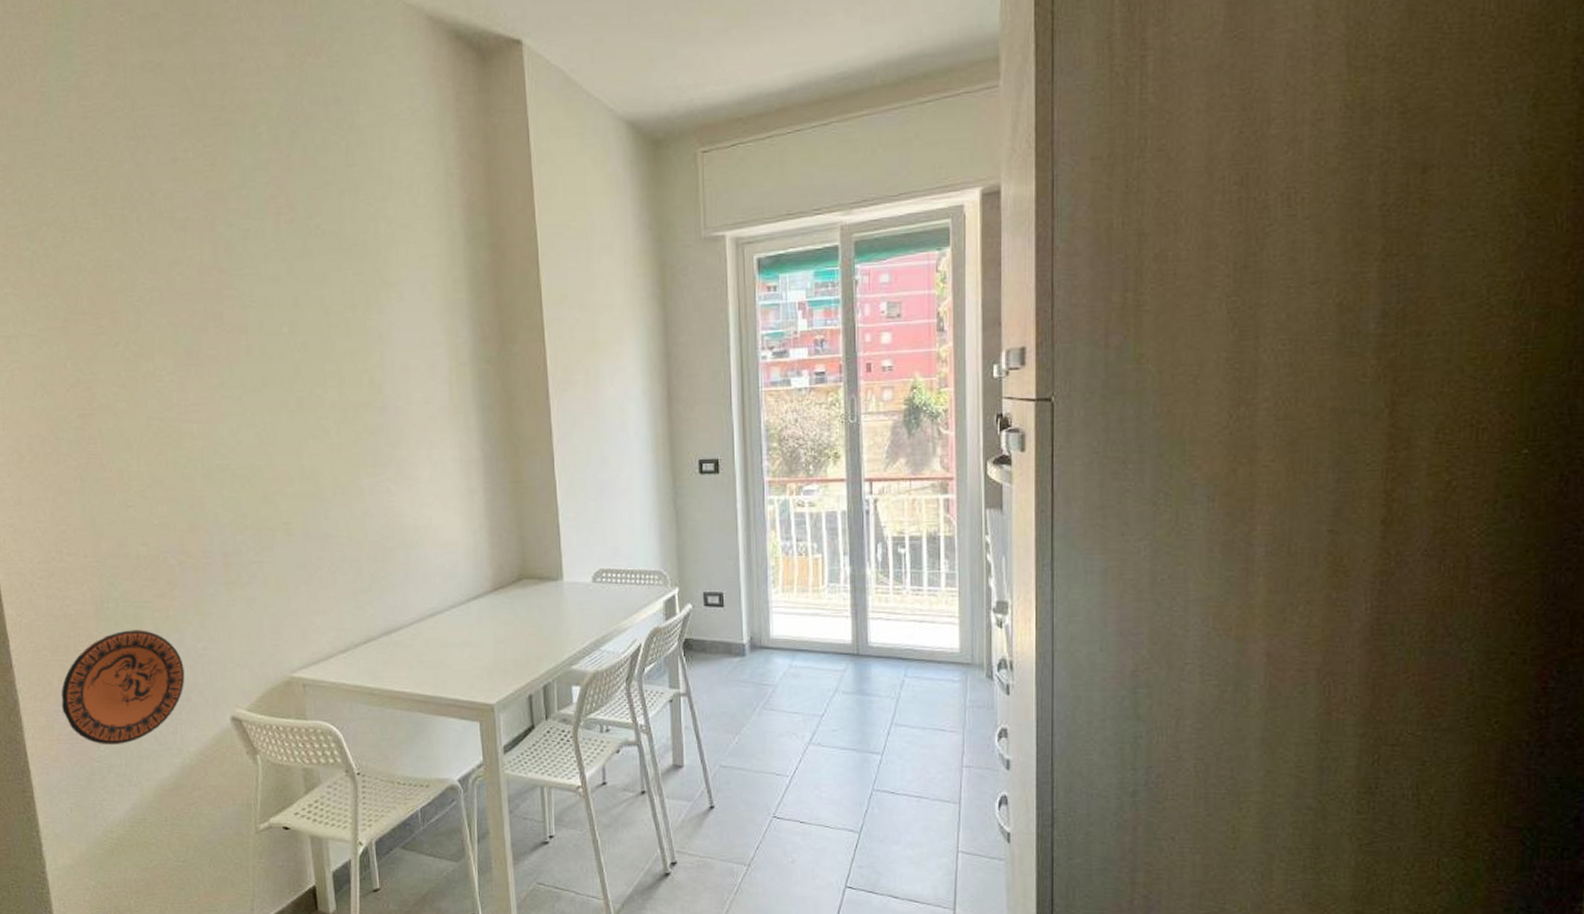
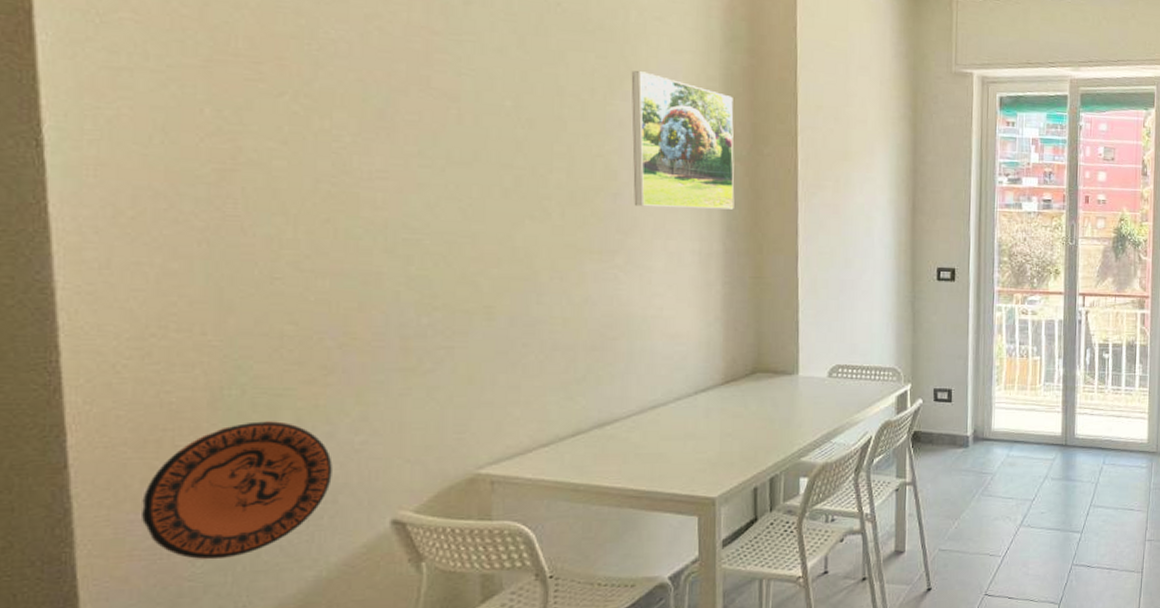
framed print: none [385,281,489,418] -> present [631,70,735,210]

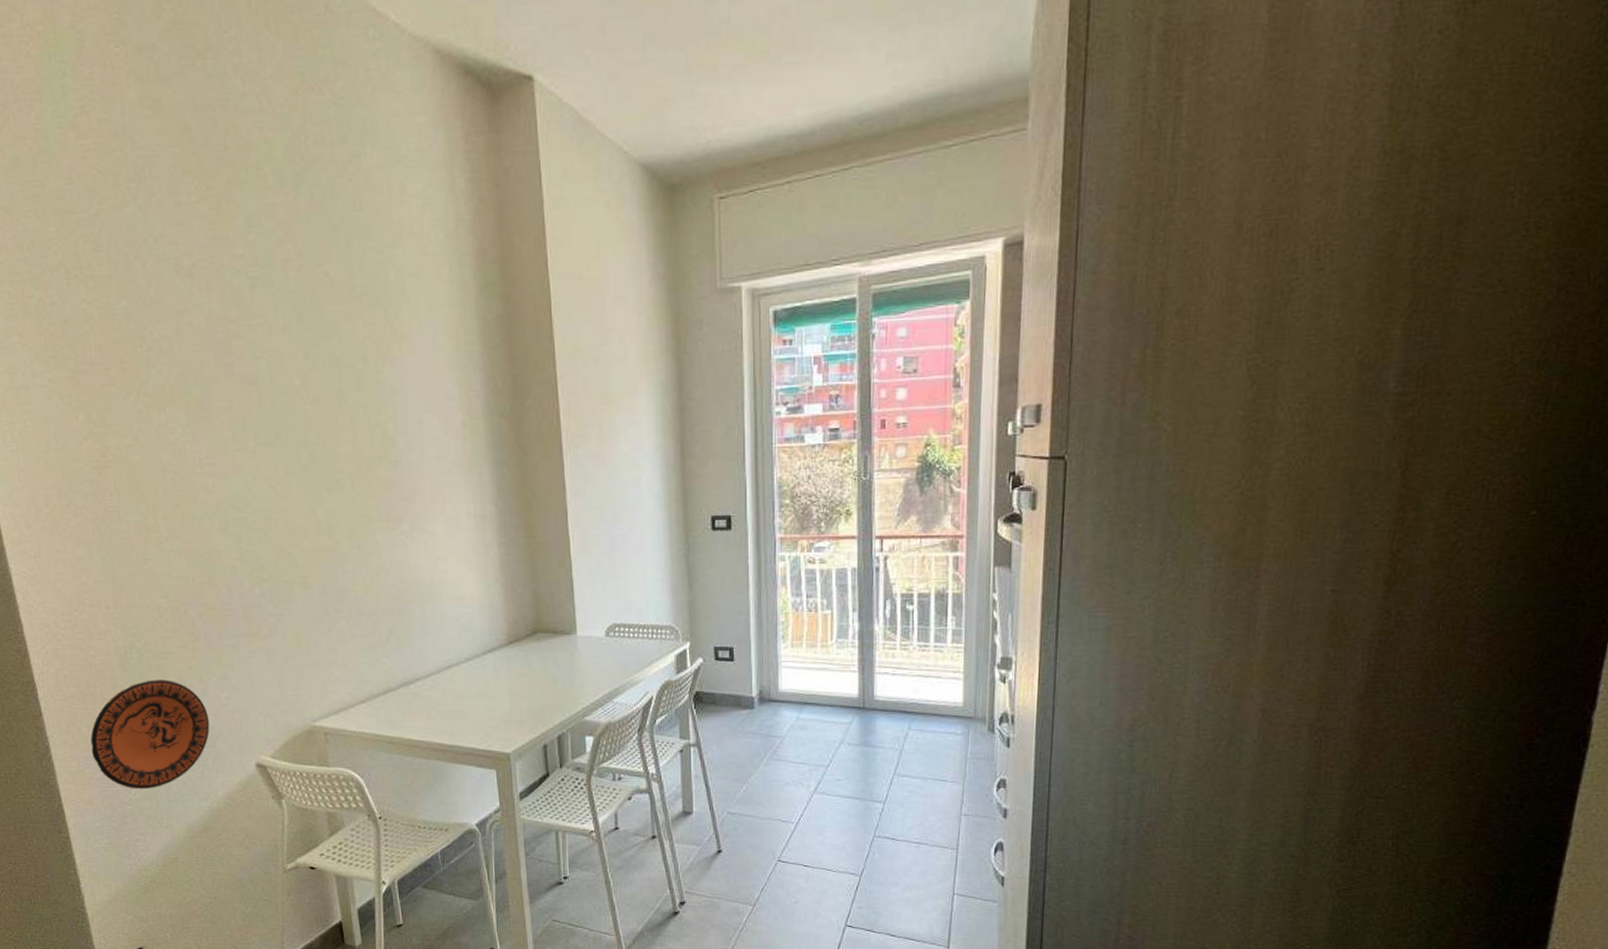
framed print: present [631,70,735,210] -> none [396,332,503,473]

